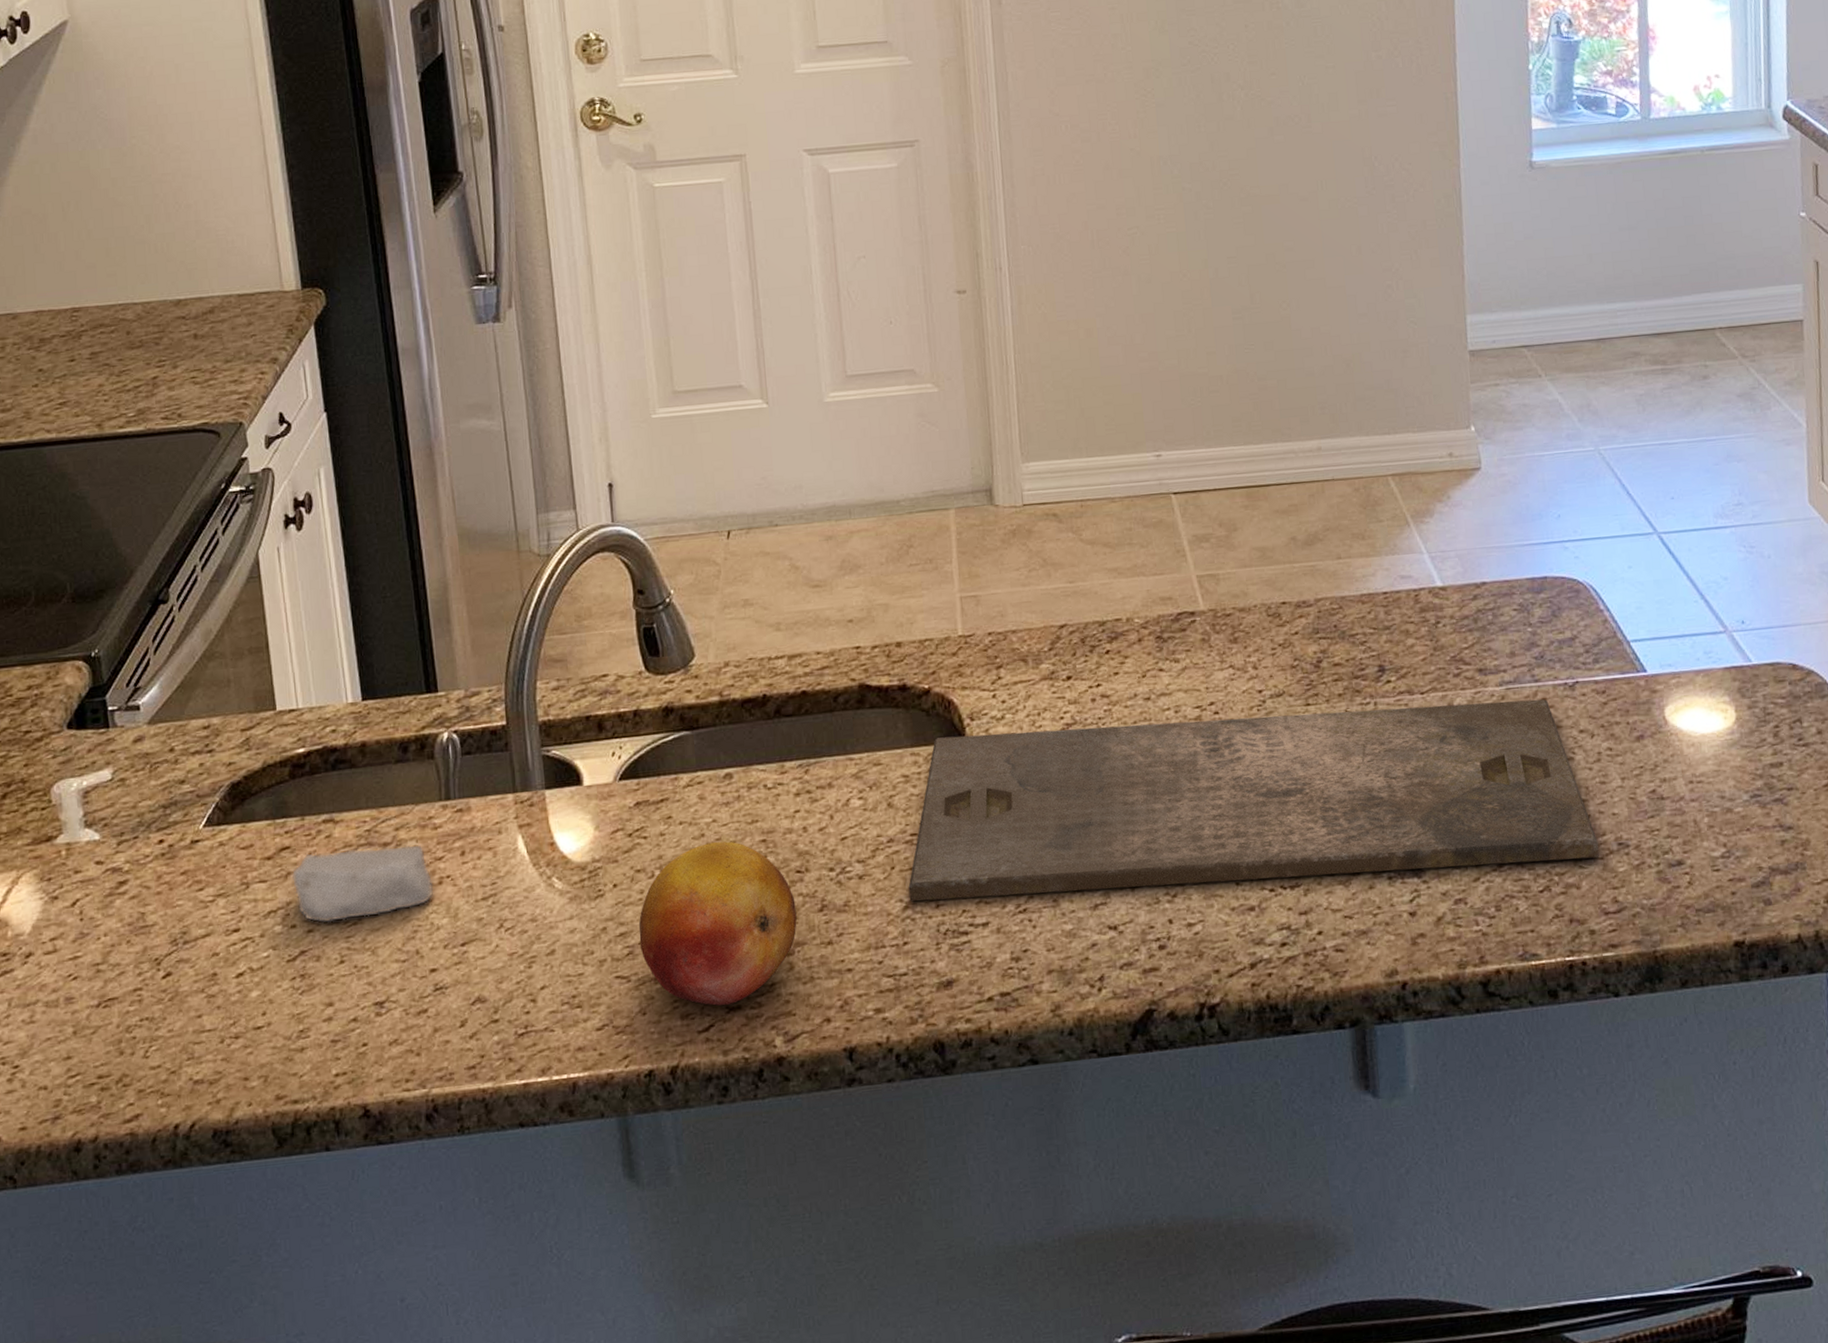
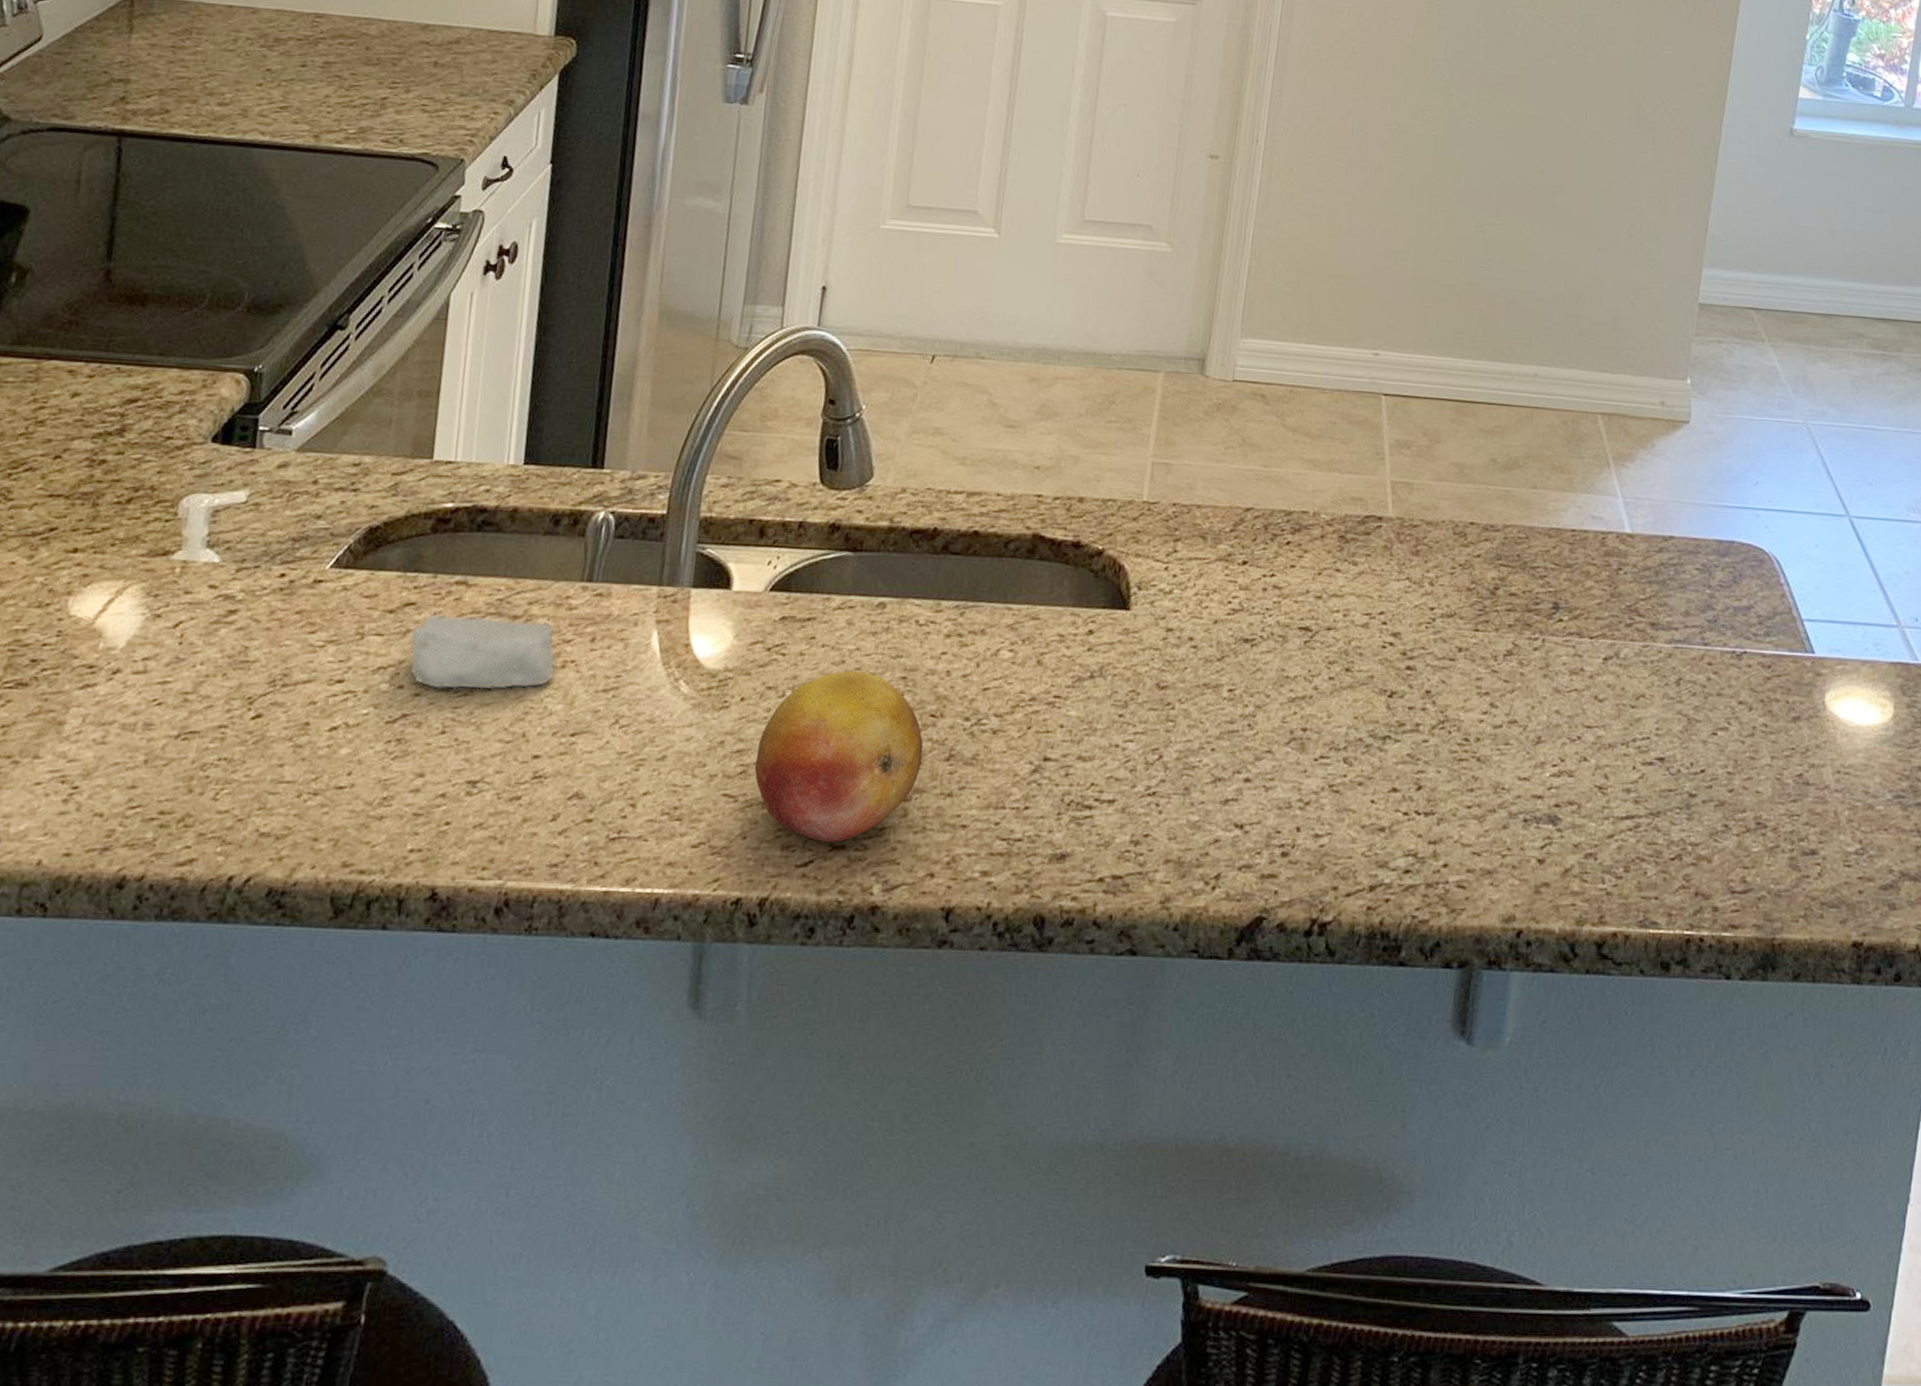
cutting board: present [908,698,1599,902] -> none [1039,601,1737,833]

